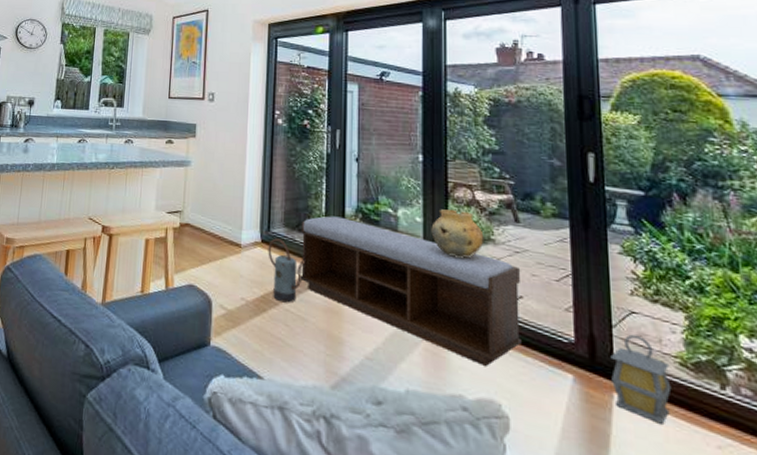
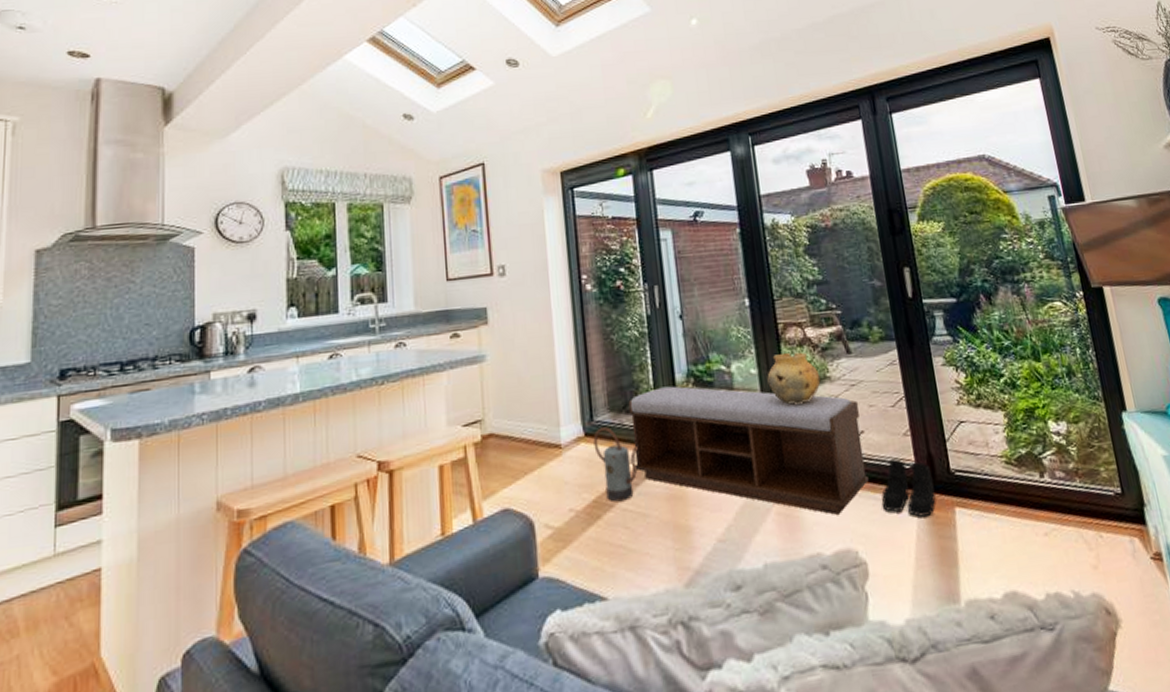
boots: none [532,329,593,393] -> present [881,458,936,517]
lantern: present [610,334,672,424] -> none [948,443,1003,527]

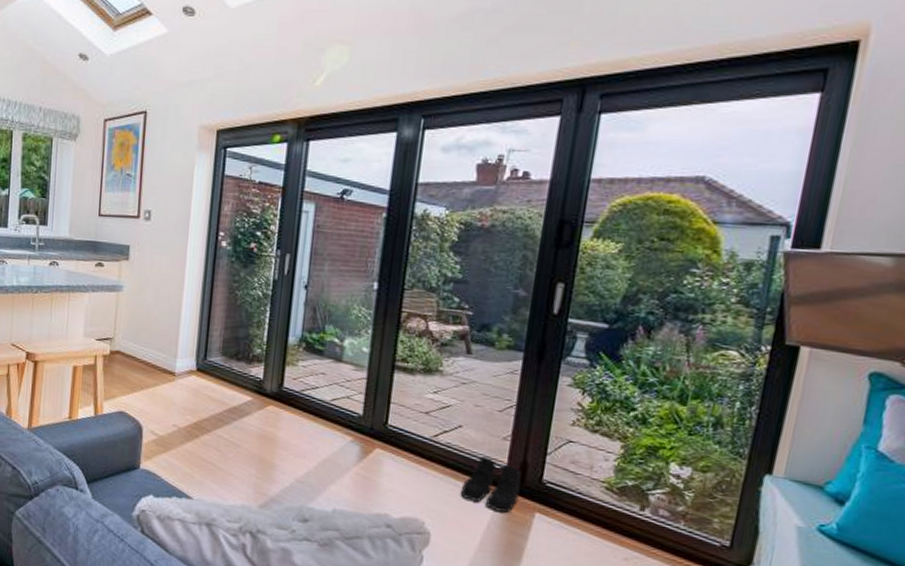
watering can: present [593,426,639,503] -> none [203,366,243,430]
bench: present [628,386,869,515] -> none [235,345,464,489]
ceramic pot: present [767,352,821,405] -> none [377,340,432,389]

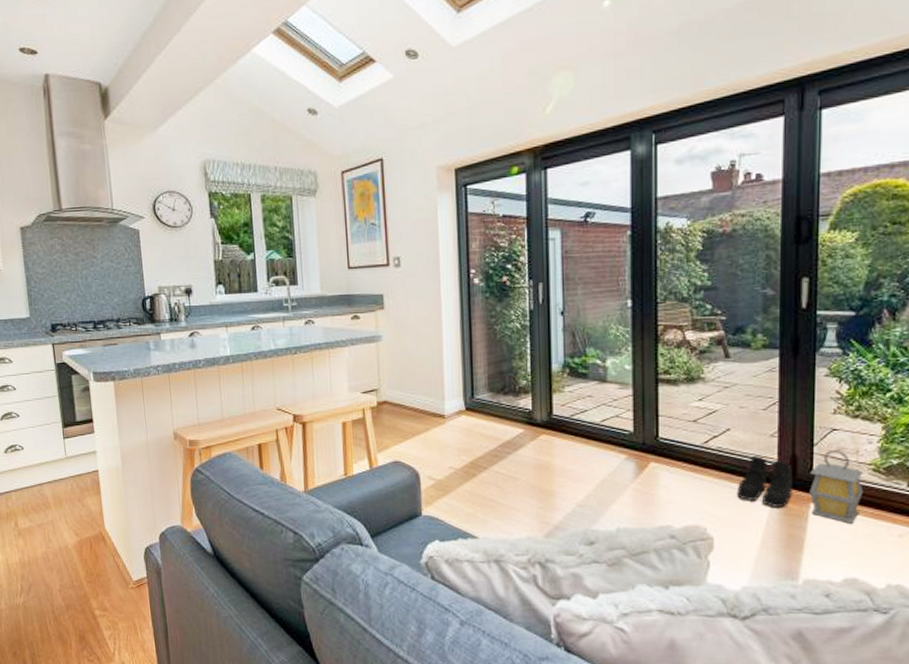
lantern: none [535,461,596,540] -> present [809,449,864,524]

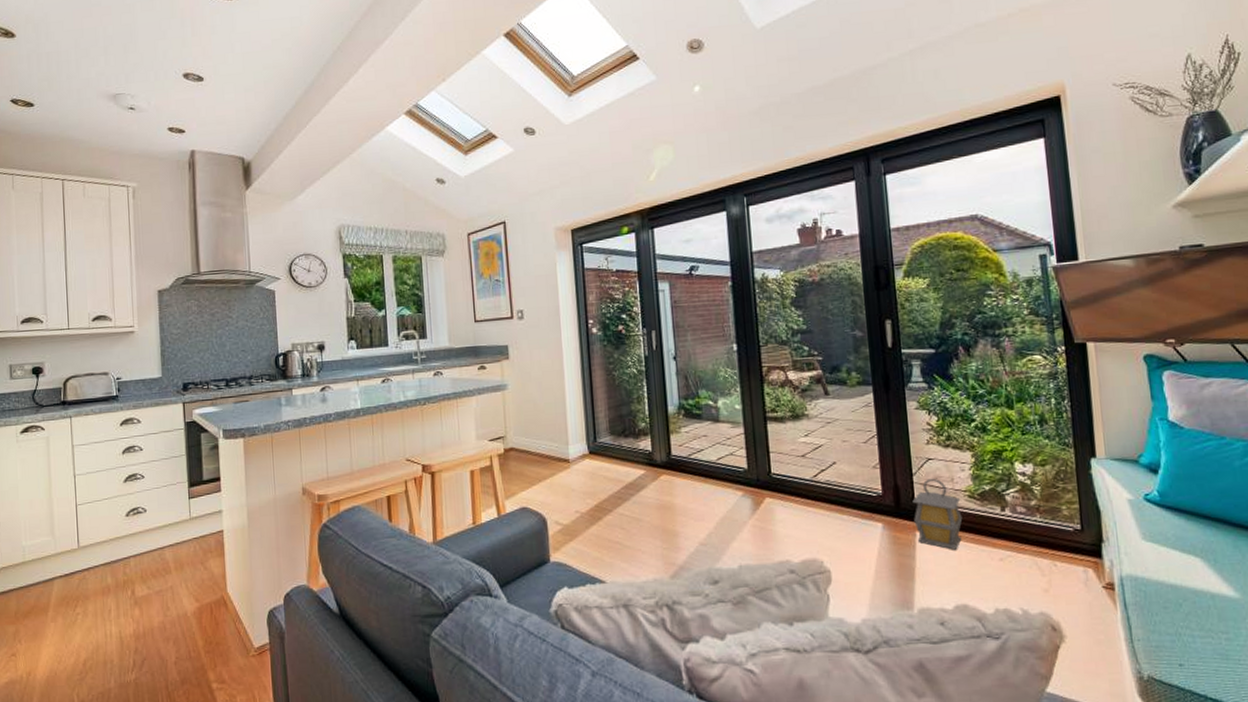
boots: present [736,455,793,507] -> none [847,487,899,537]

